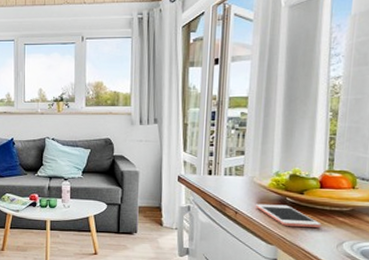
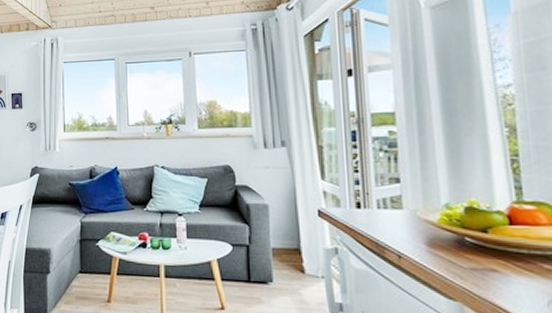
cell phone: present [256,203,322,228] -> none [425,245,521,278]

